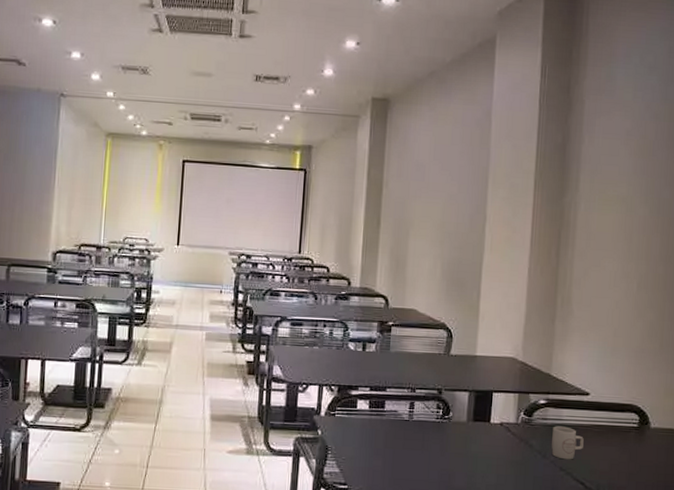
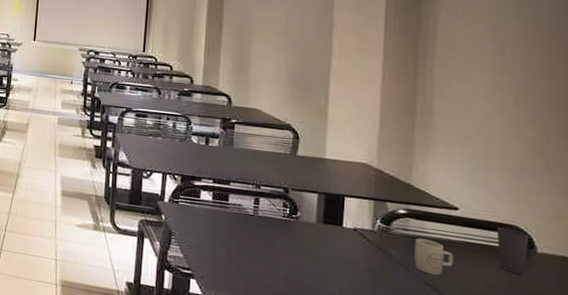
cup: none [619,407,645,449] -> present [496,227,529,274]

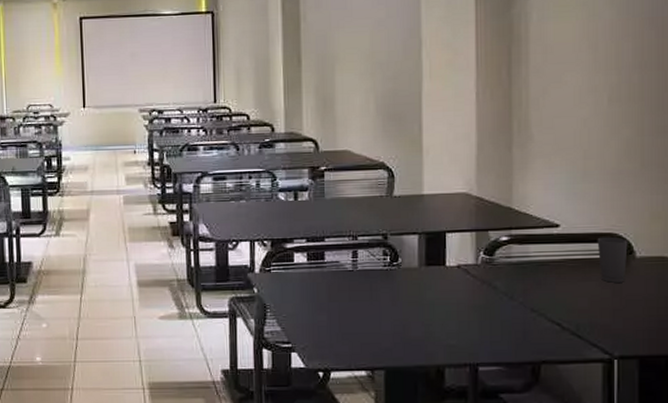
mug: present [414,238,453,276] -> none [519,263,557,300]

